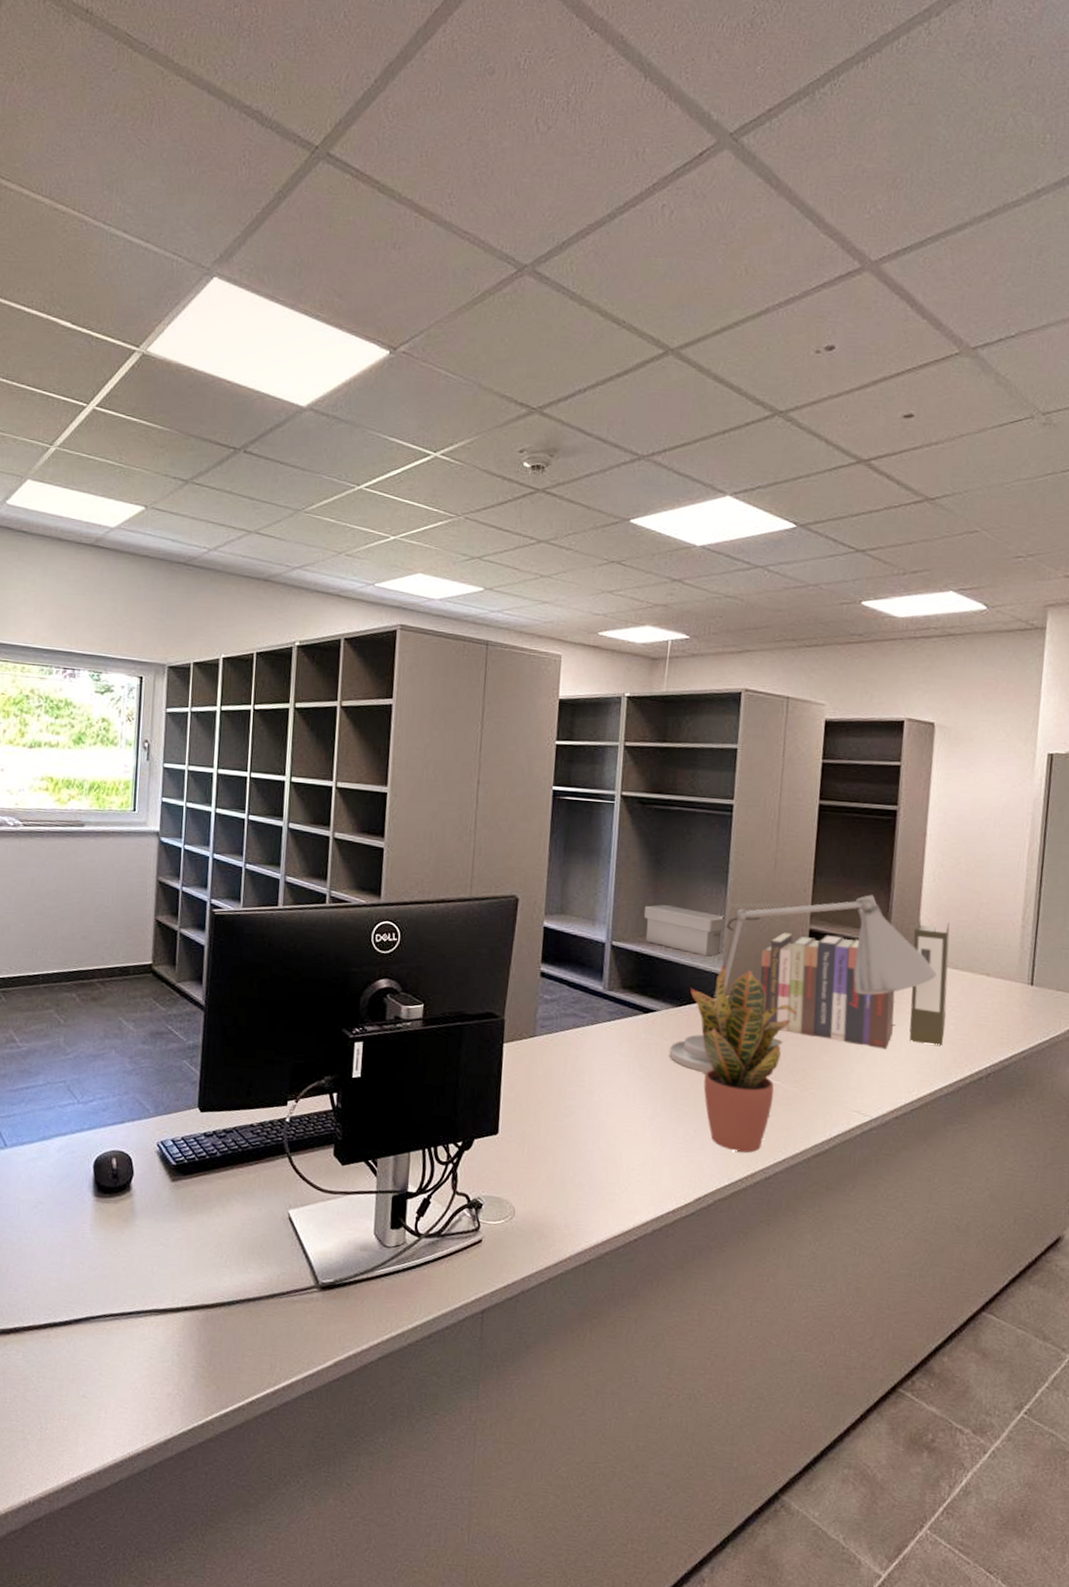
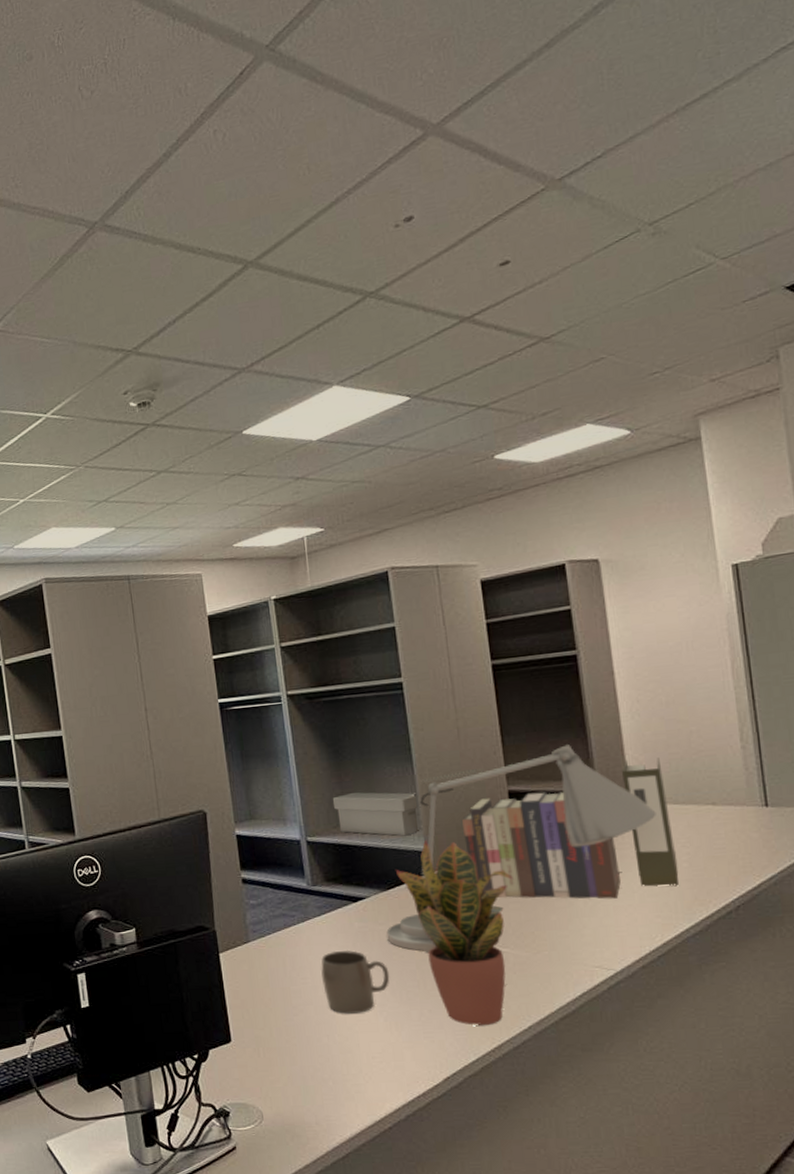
mug: none [598,1059,665,1123] -> present [321,950,390,1014]

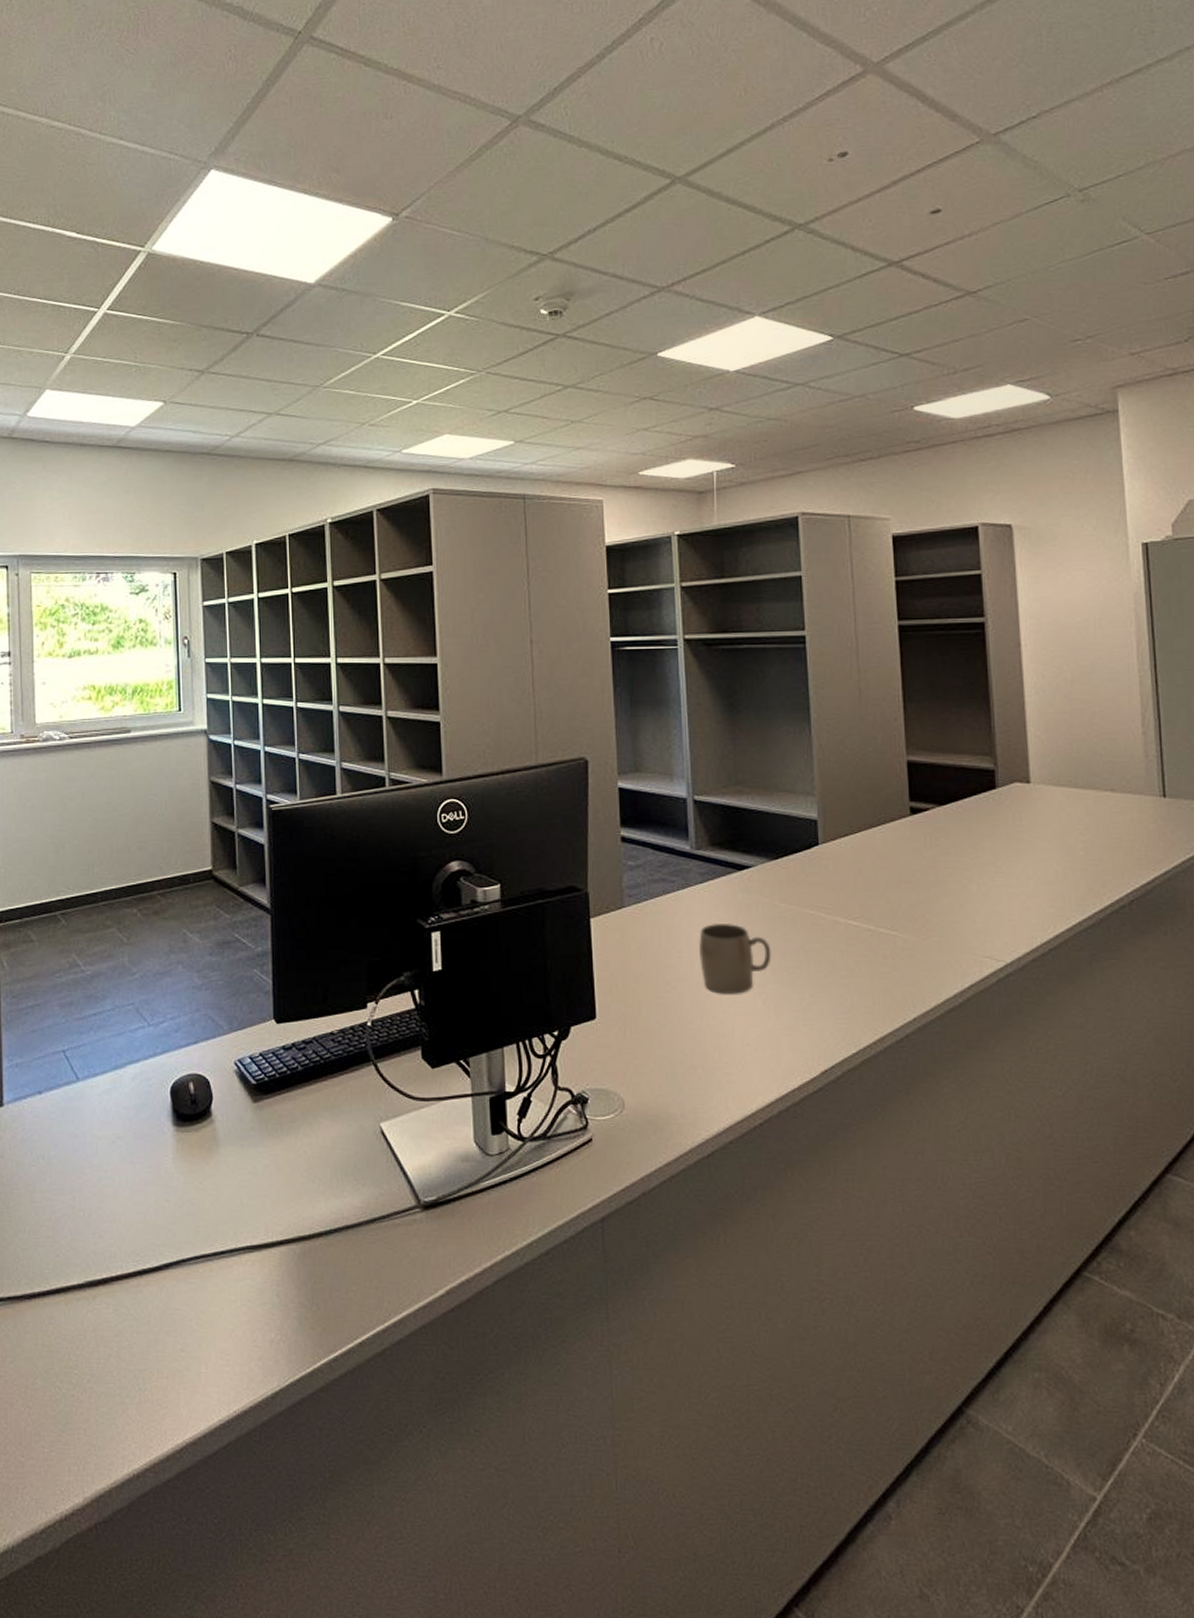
storage box: present [332,792,423,837] -> none [724,750,819,802]
desk lamp: present [386,744,656,952] -> none [771,716,1055,931]
potted plant: present [396,839,513,1026] -> none [786,807,907,1014]
books: present [462,791,621,899] -> none [858,765,1016,885]
binder: present [622,757,679,887] -> none [1023,736,1075,876]

